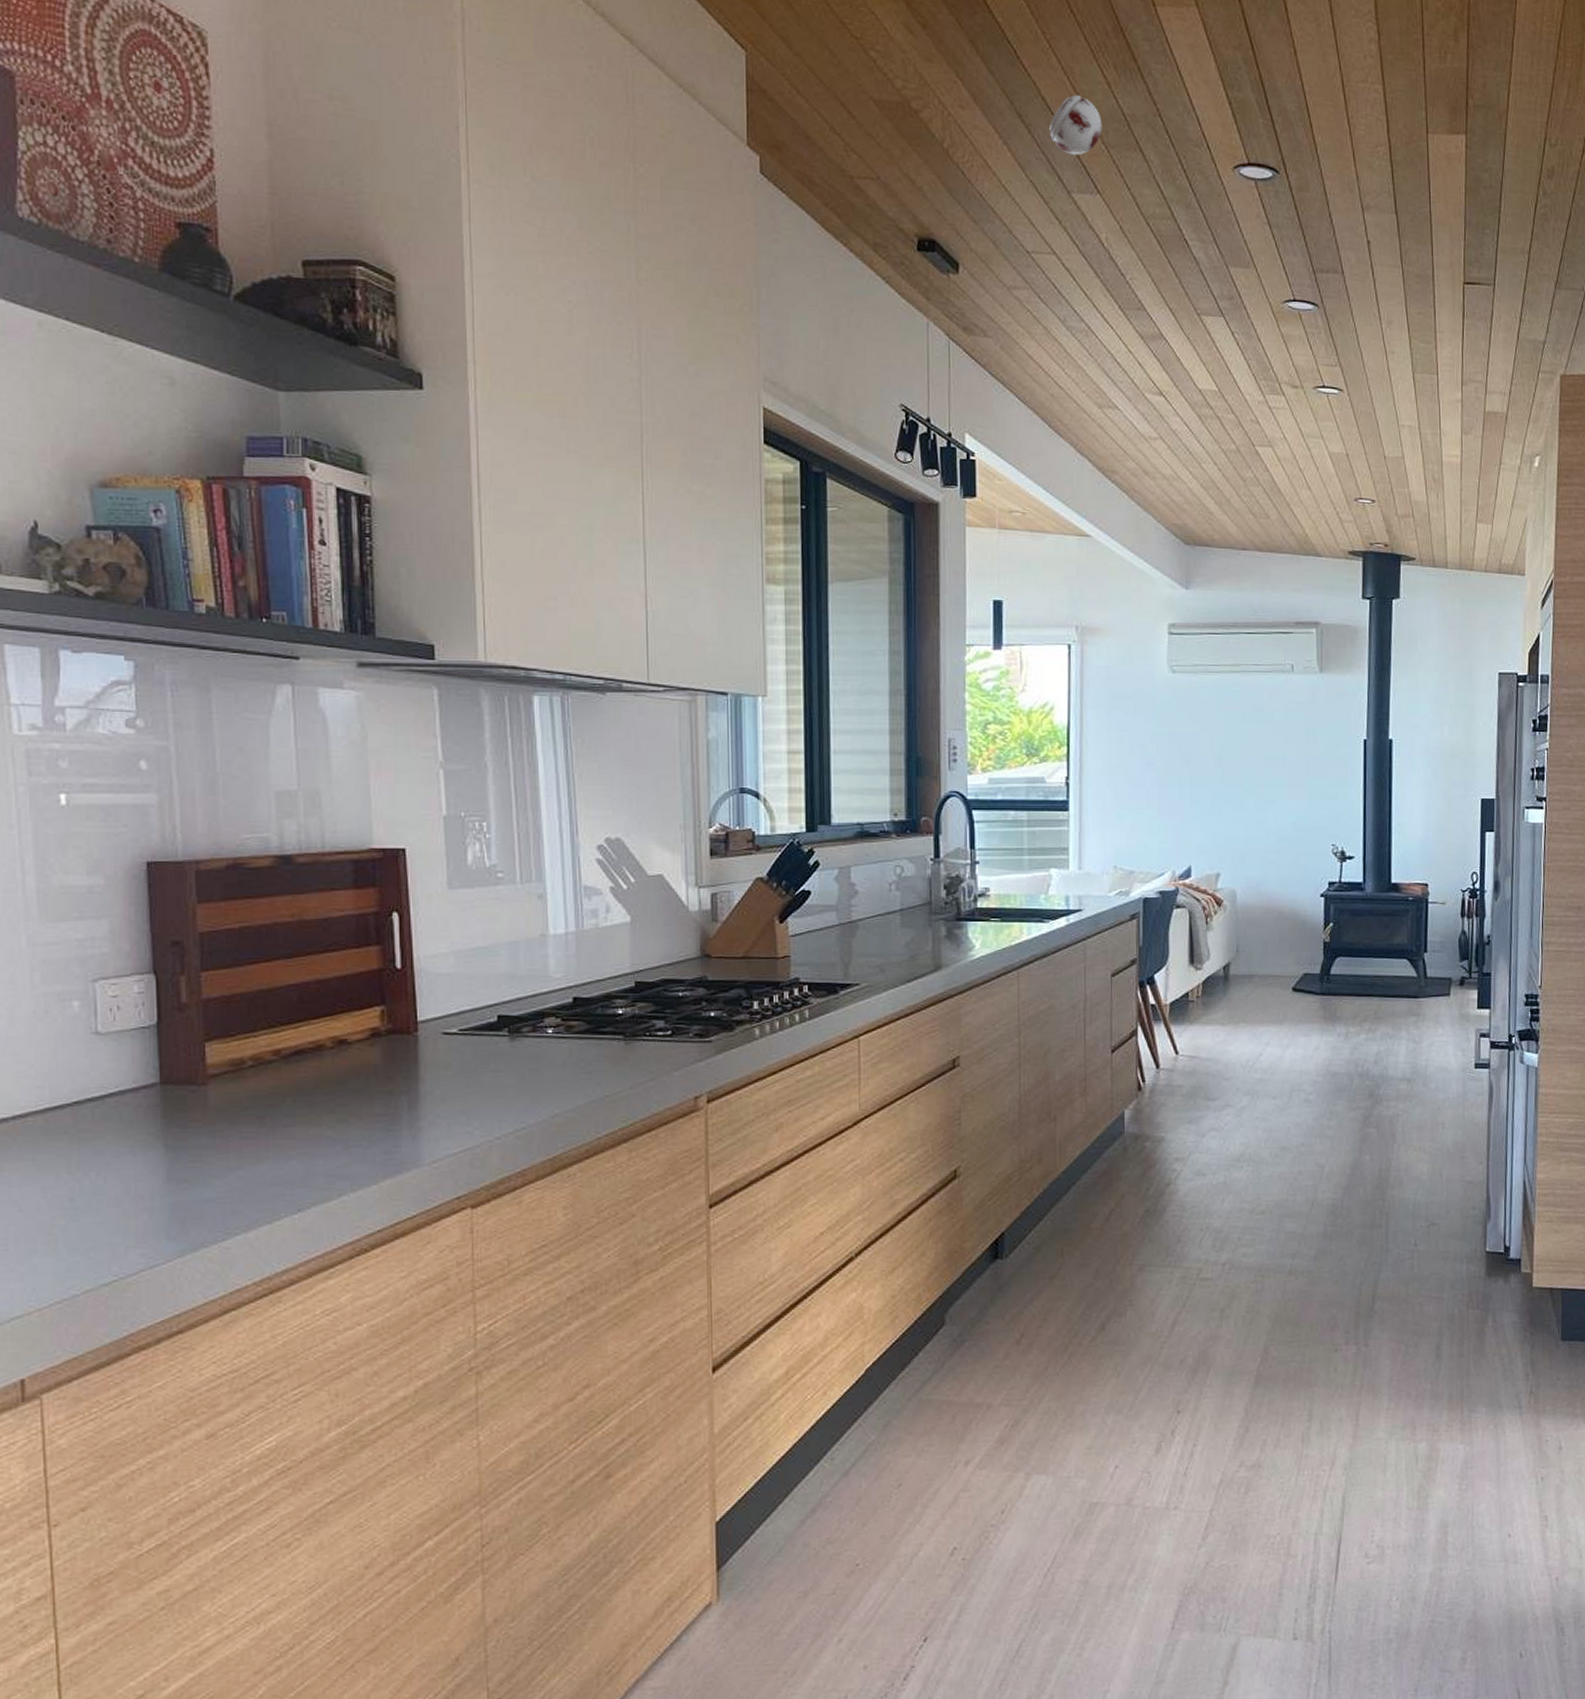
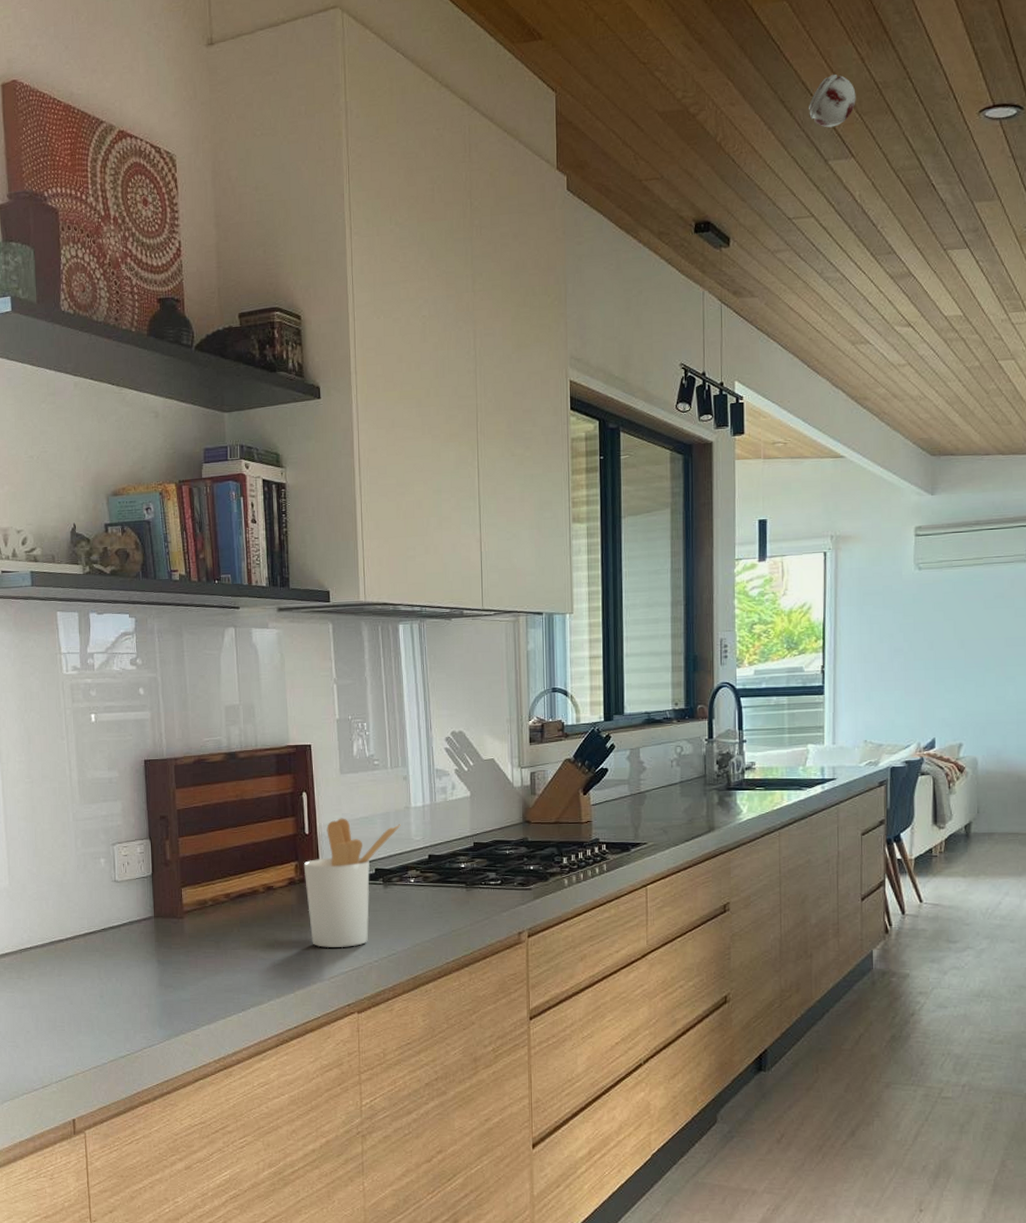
utensil holder: none [393,947,535,1122] -> present [303,818,401,948]

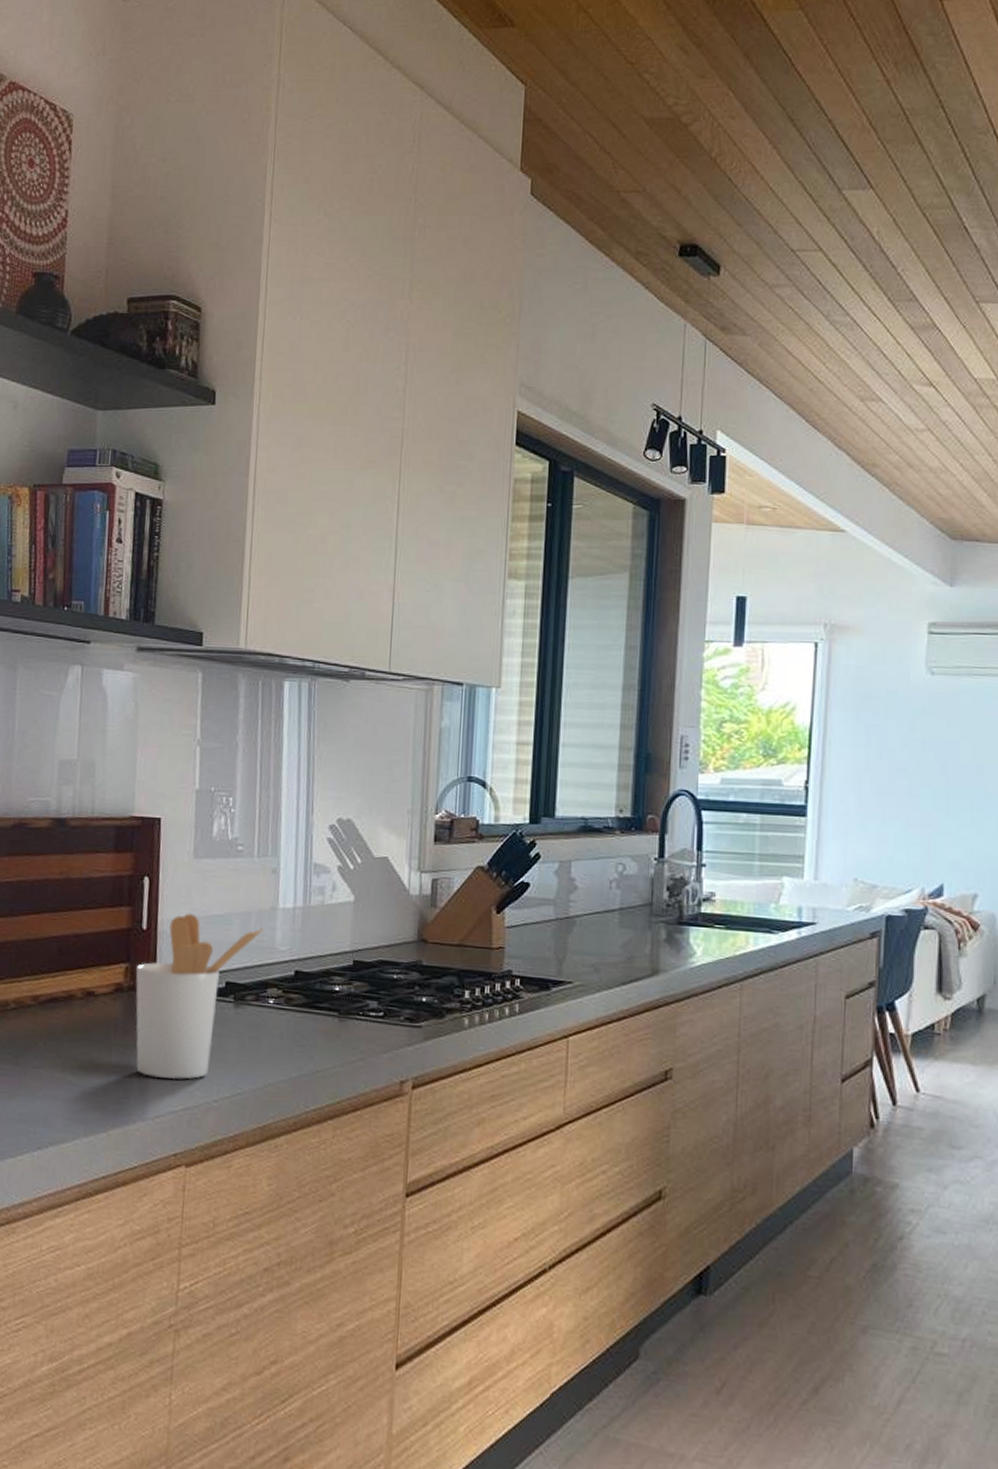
smoke detector: present [809,73,856,128] -> none [822,94,879,153]

